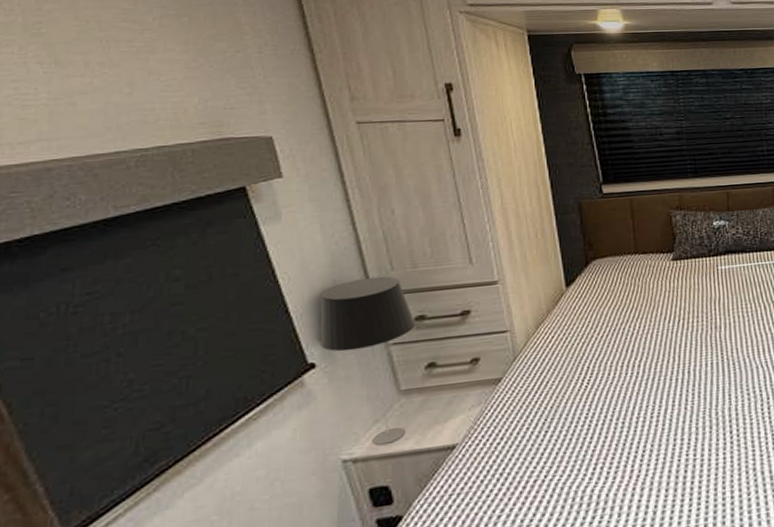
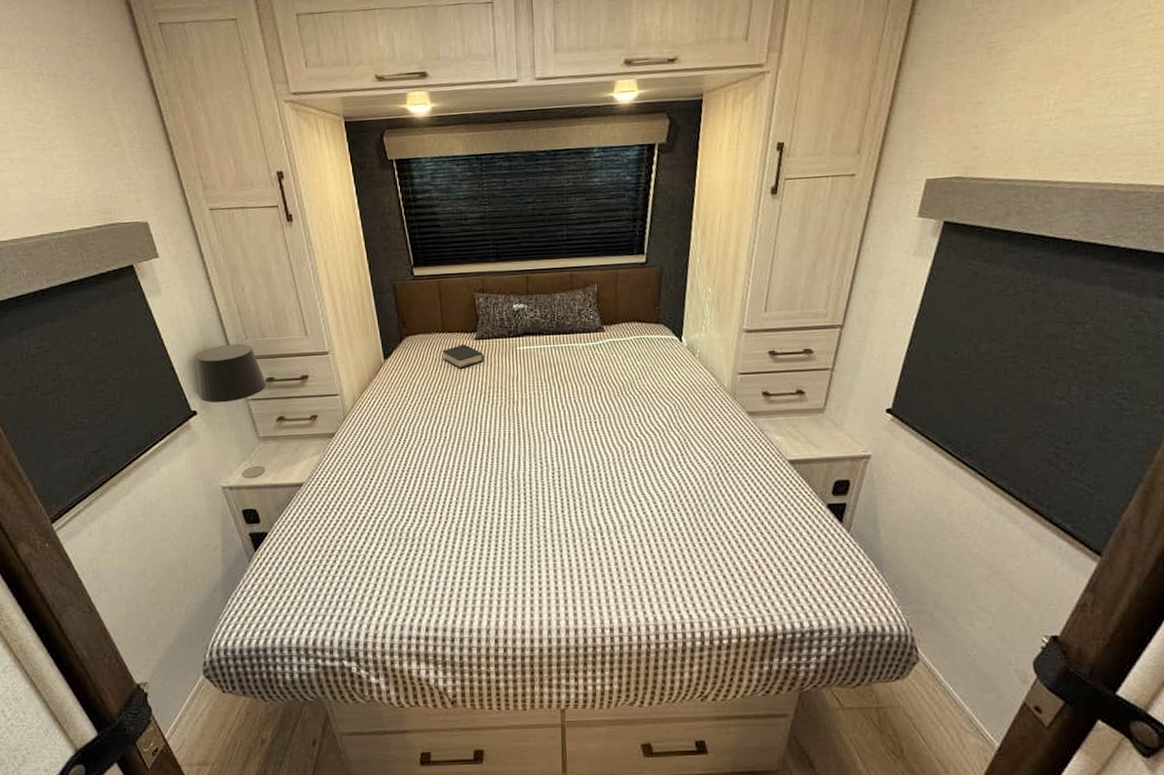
book: none [634,266,683,294] -> present [442,344,484,369]

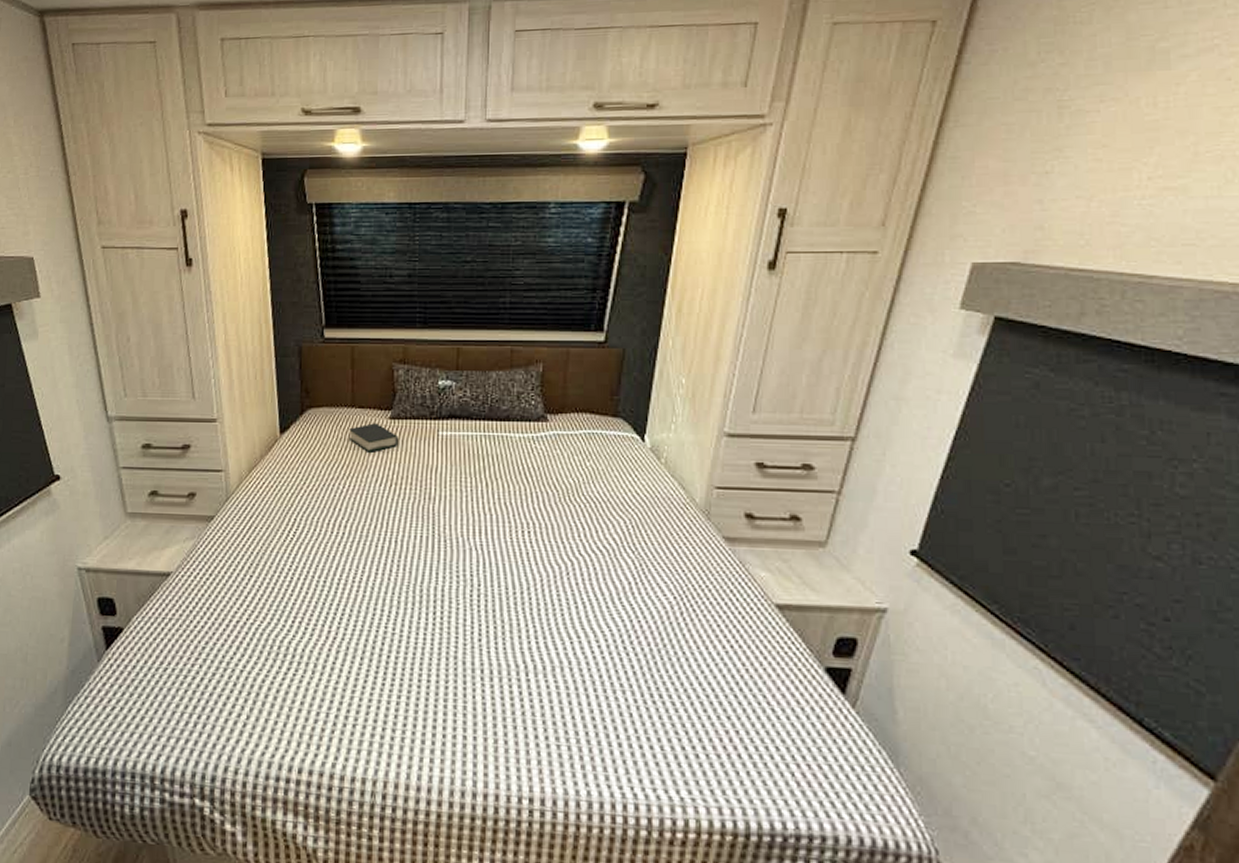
table lamp: present [195,343,267,478] -> none [65,401,142,560]

